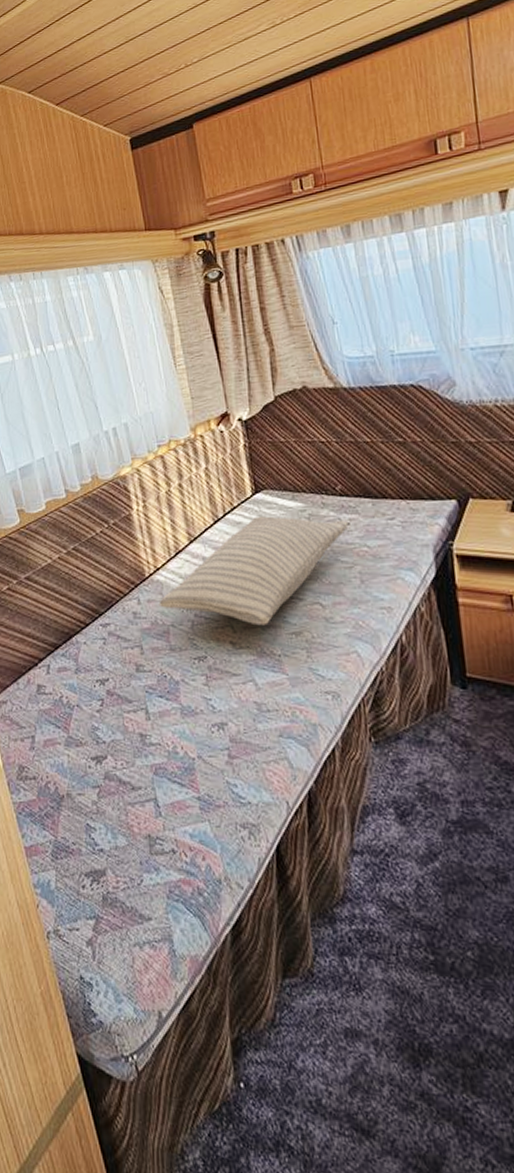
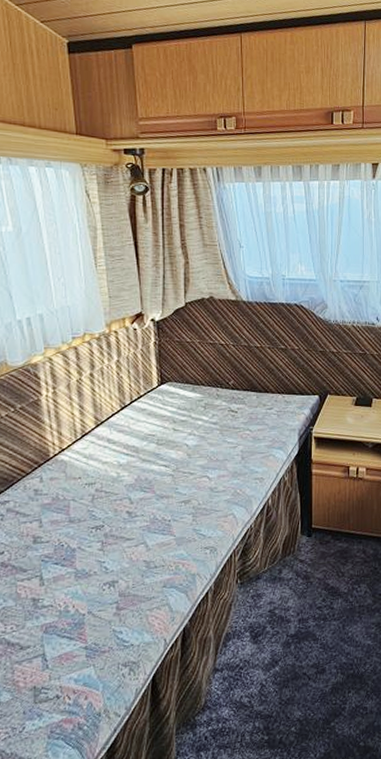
pillow: present [159,516,349,626] -> none [61,404,236,497]

